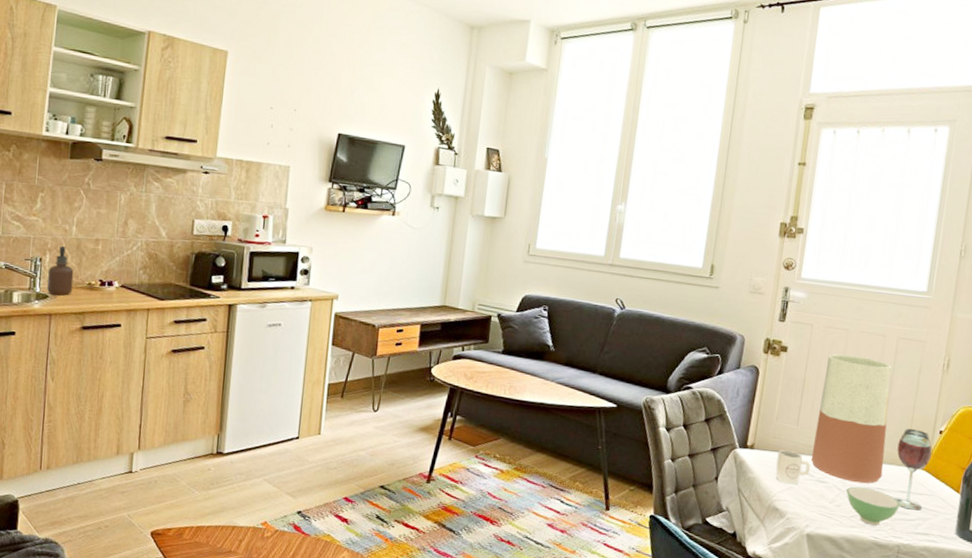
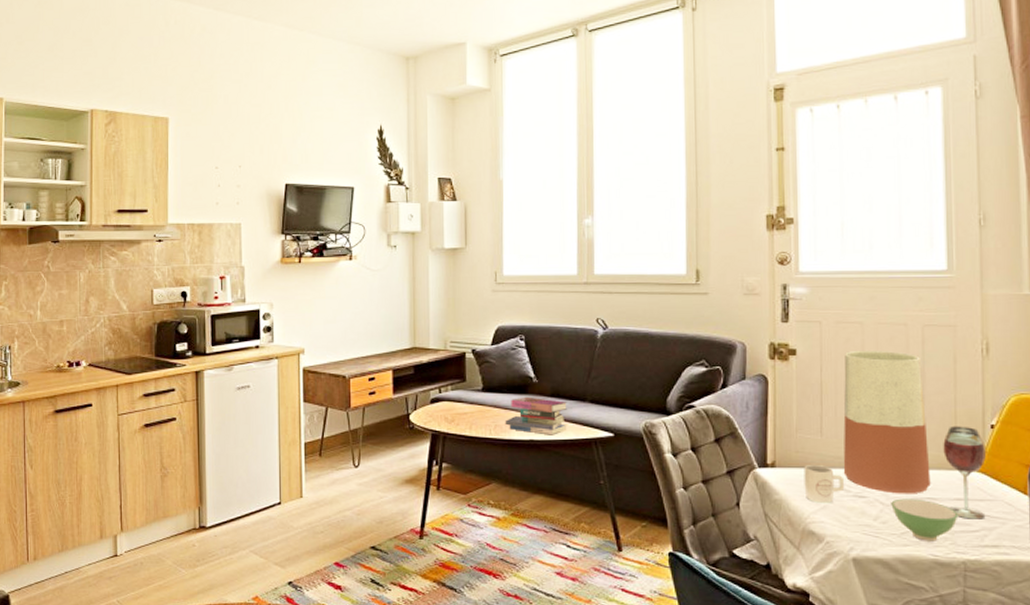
soap dispenser: present [47,246,74,296] -> none [18,332,43,381]
books: none [519,362,579,401] -> present [505,396,567,435]

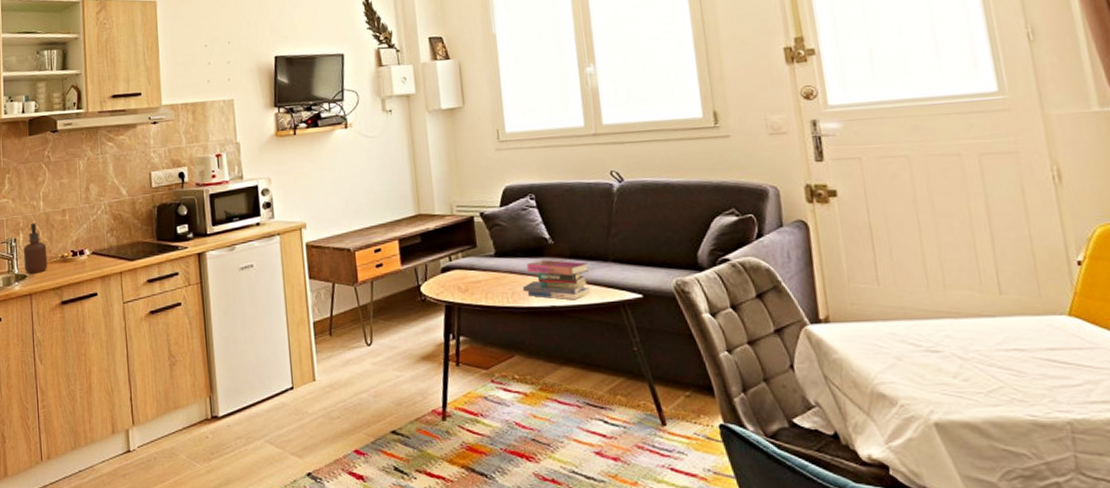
soap dispenser: none [18,332,43,381] -> present [24,223,48,274]
mug: present [804,464,845,504] -> none [862,316,914,362]
vase: present [843,351,931,493] -> none [892,185,1016,345]
bowl: present [891,498,959,541] -> none [971,350,1055,399]
wineglass: present [943,426,986,519] -> none [1023,264,1086,372]

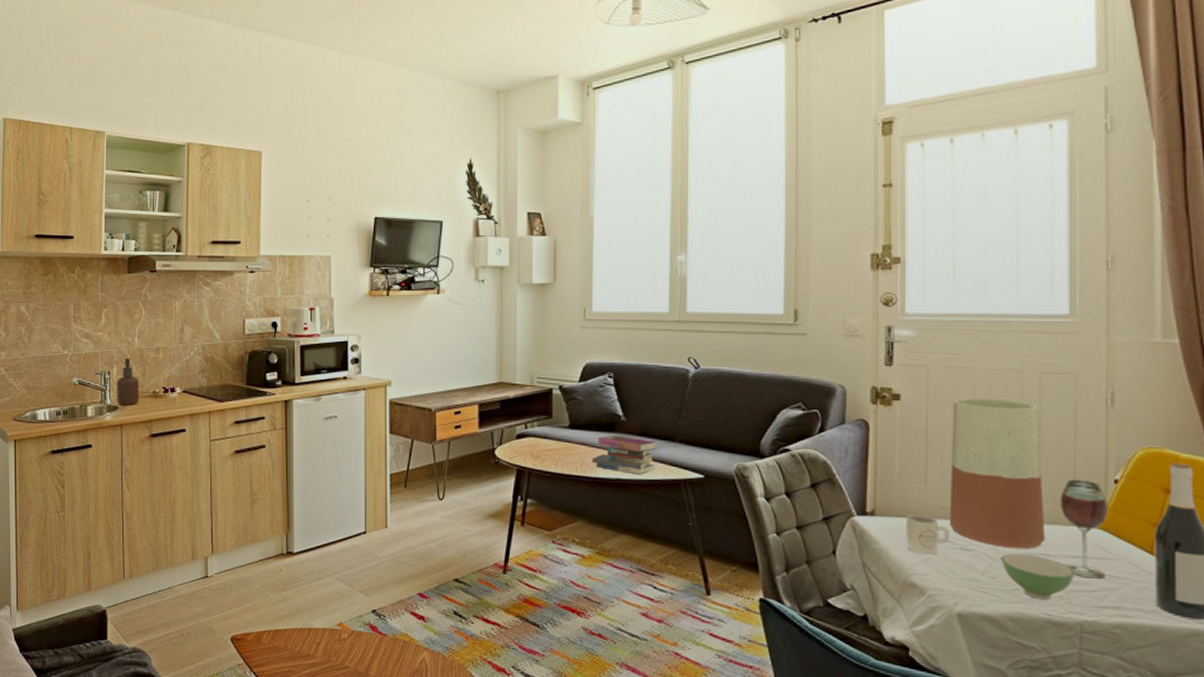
mug: none [862,316,914,362] -> present [906,513,950,556]
vase: none [892,185,1016,345] -> present [949,397,1045,548]
bowl: none [971,350,1055,399] -> present [1001,553,1076,600]
wineglass: none [1023,264,1086,372] -> present [1060,479,1108,579]

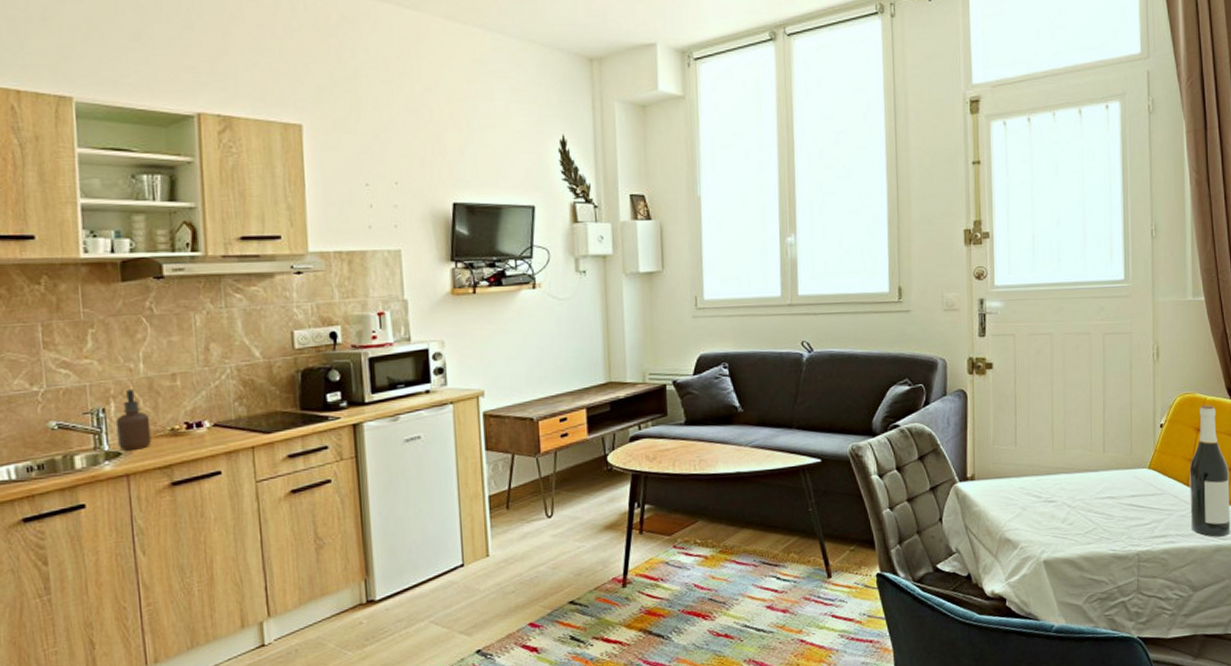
books: present [591,434,656,475] -> none [710,427,774,466]
mug: present [906,513,950,556] -> none [1000,474,1037,512]
vase: present [949,397,1045,548] -> none [1035,360,1110,495]
bowl: present [1001,553,1076,600] -> none [1077,499,1133,538]
wineglass: present [1060,479,1108,579] -> none [1121,427,1156,514]

